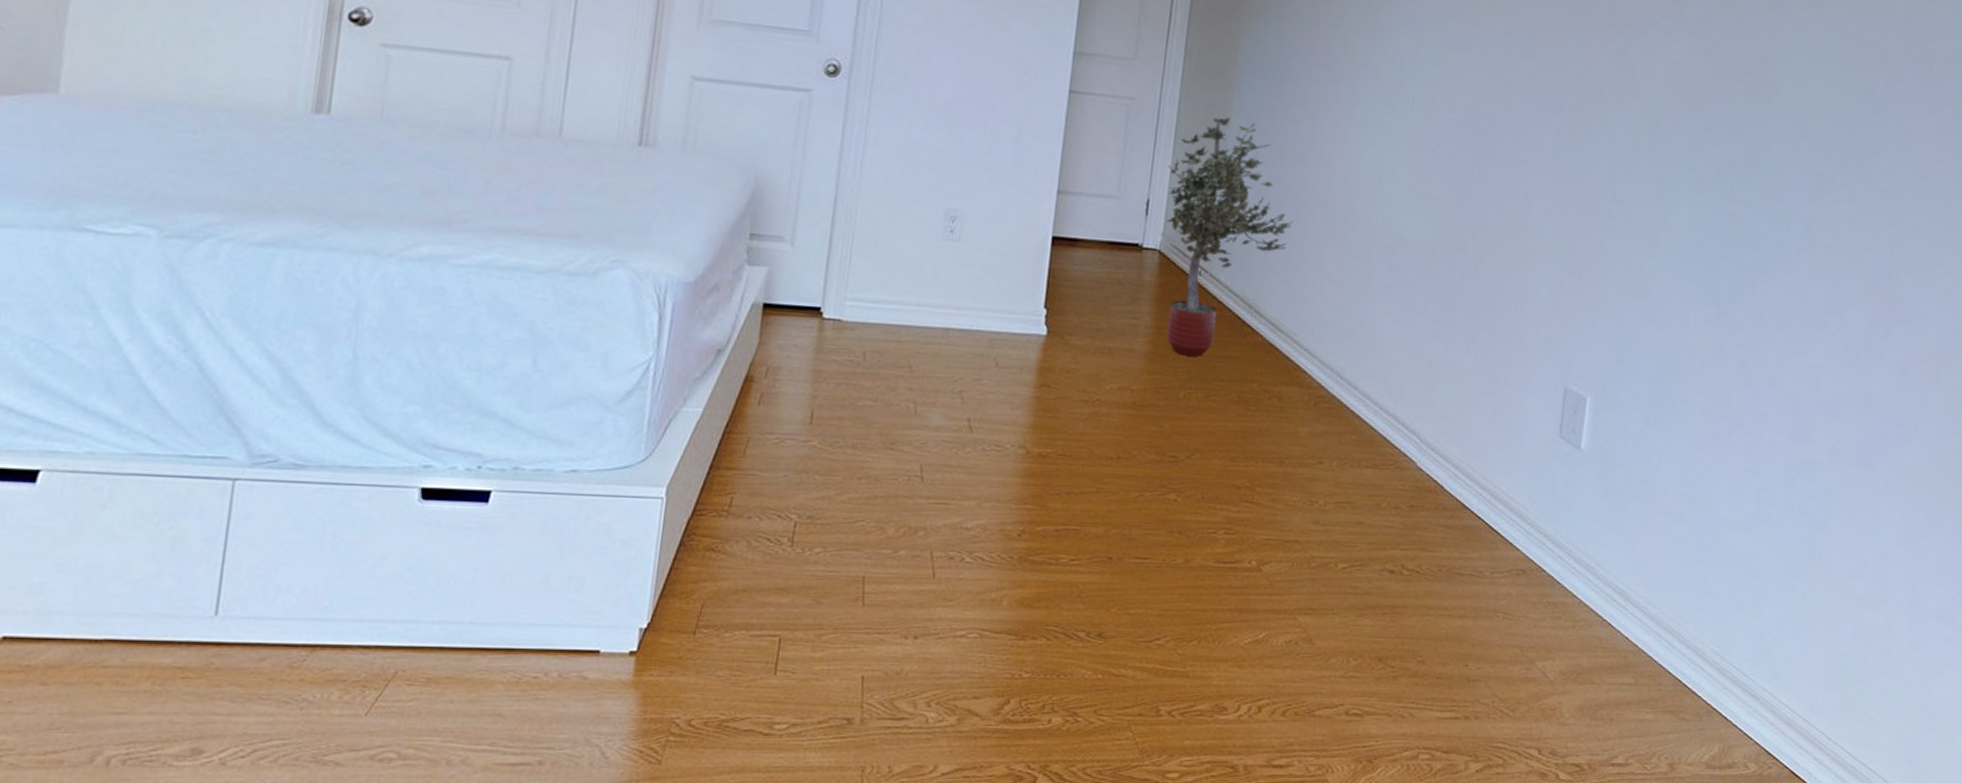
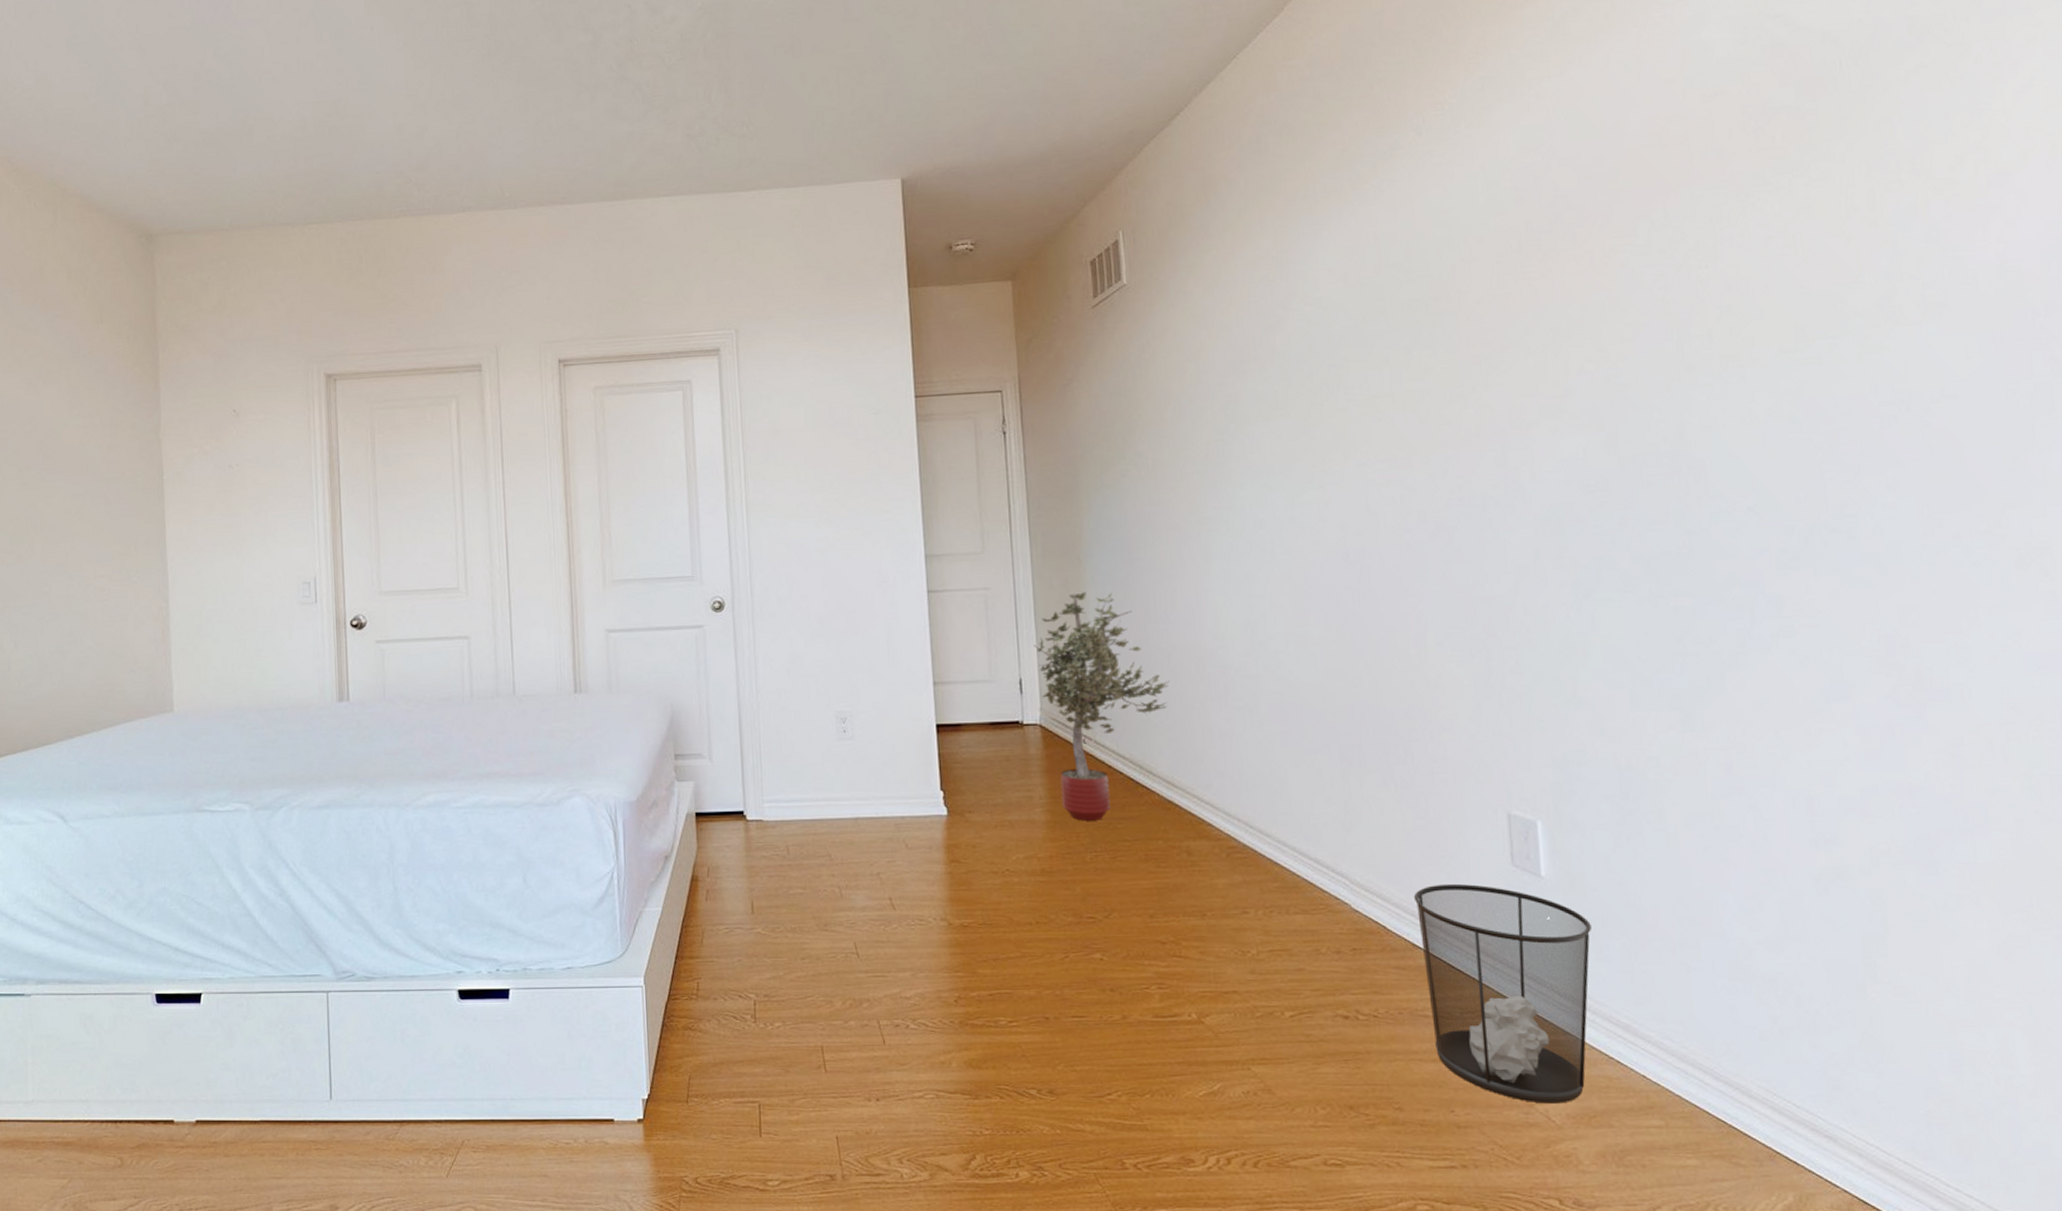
waste bin: none [1463,449,1613,661] -> present [1413,883,1593,1104]

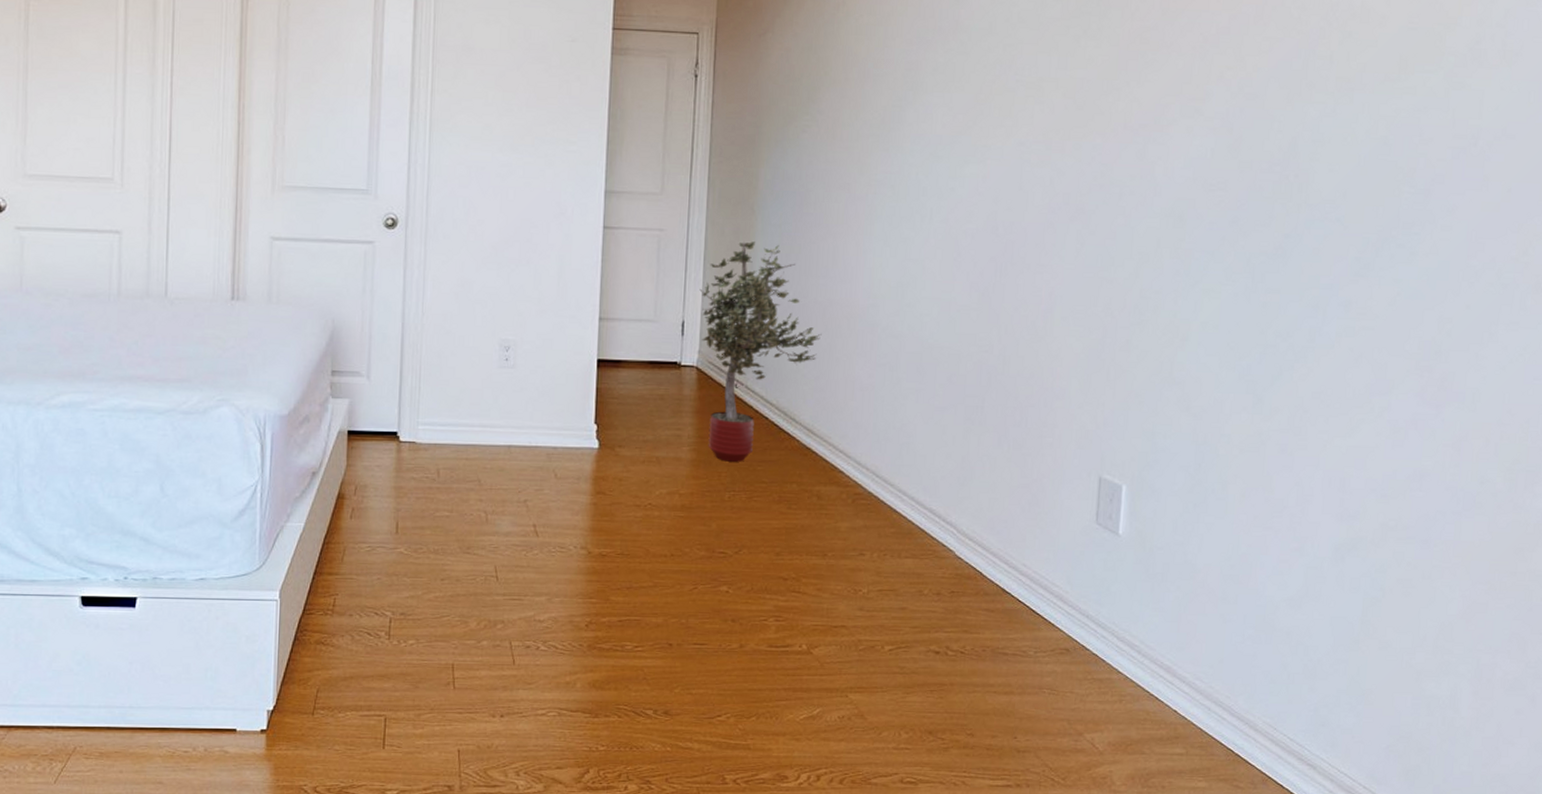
waste bin: present [1413,883,1593,1104] -> none [1009,537,1154,733]

